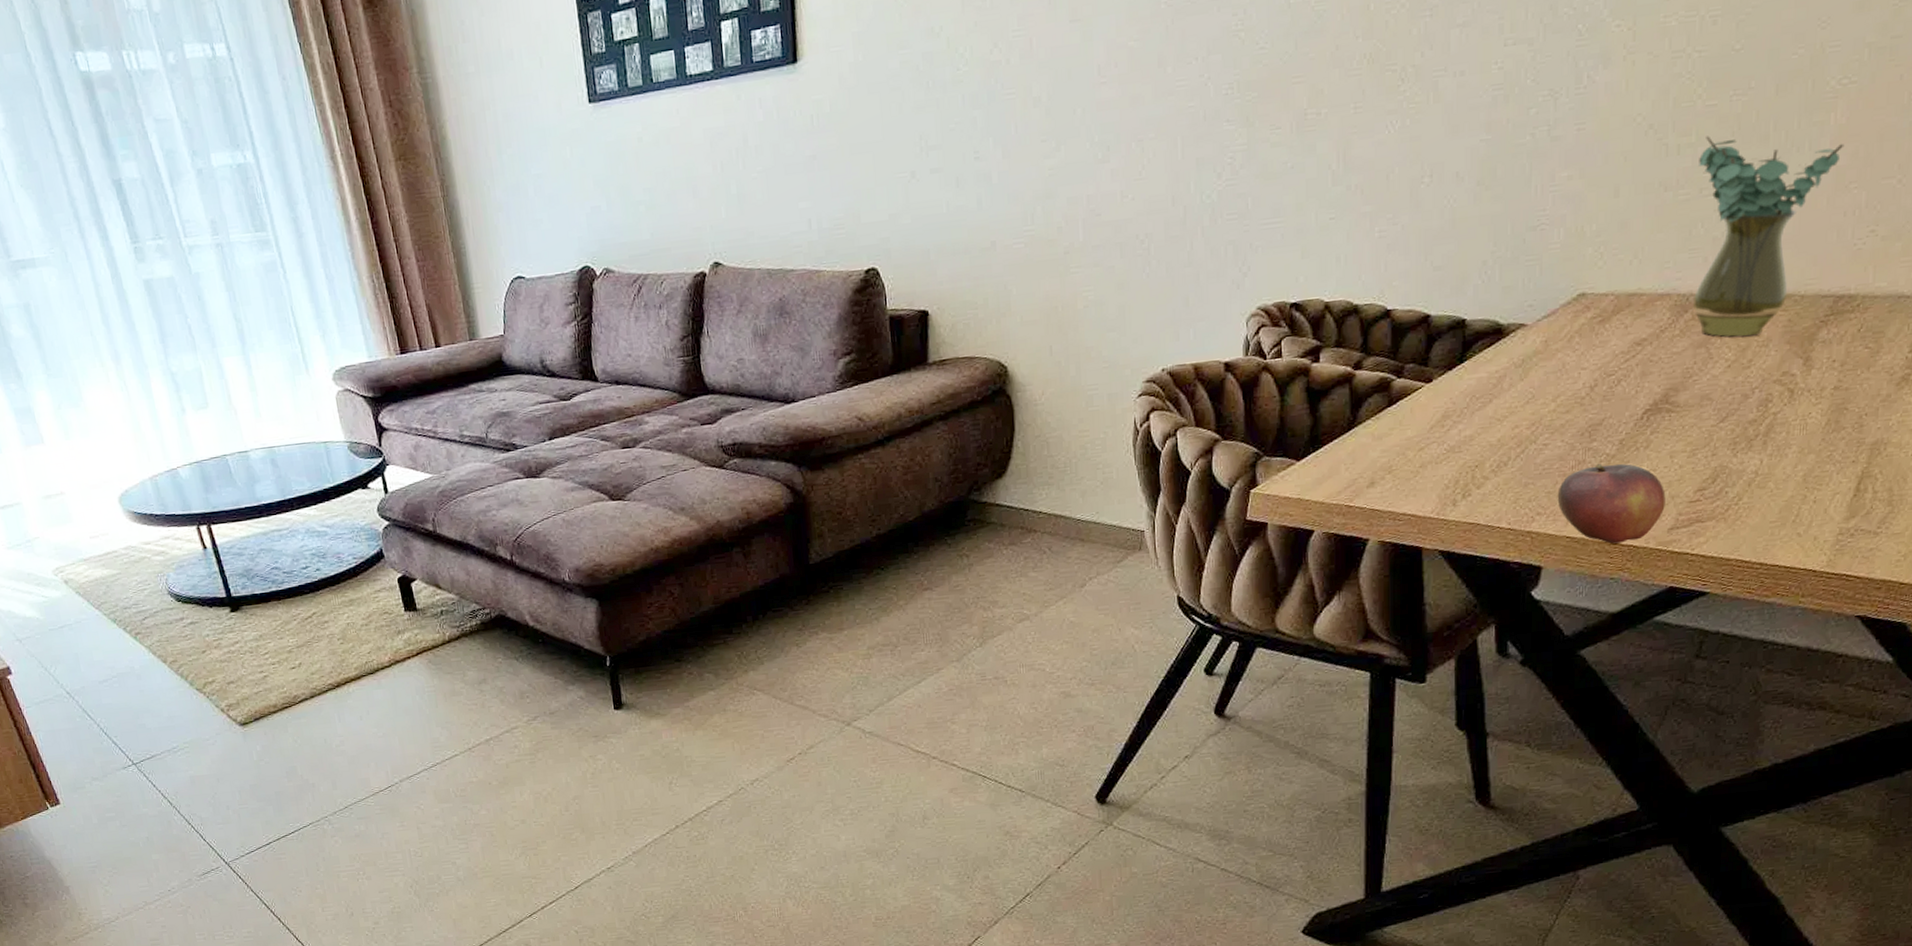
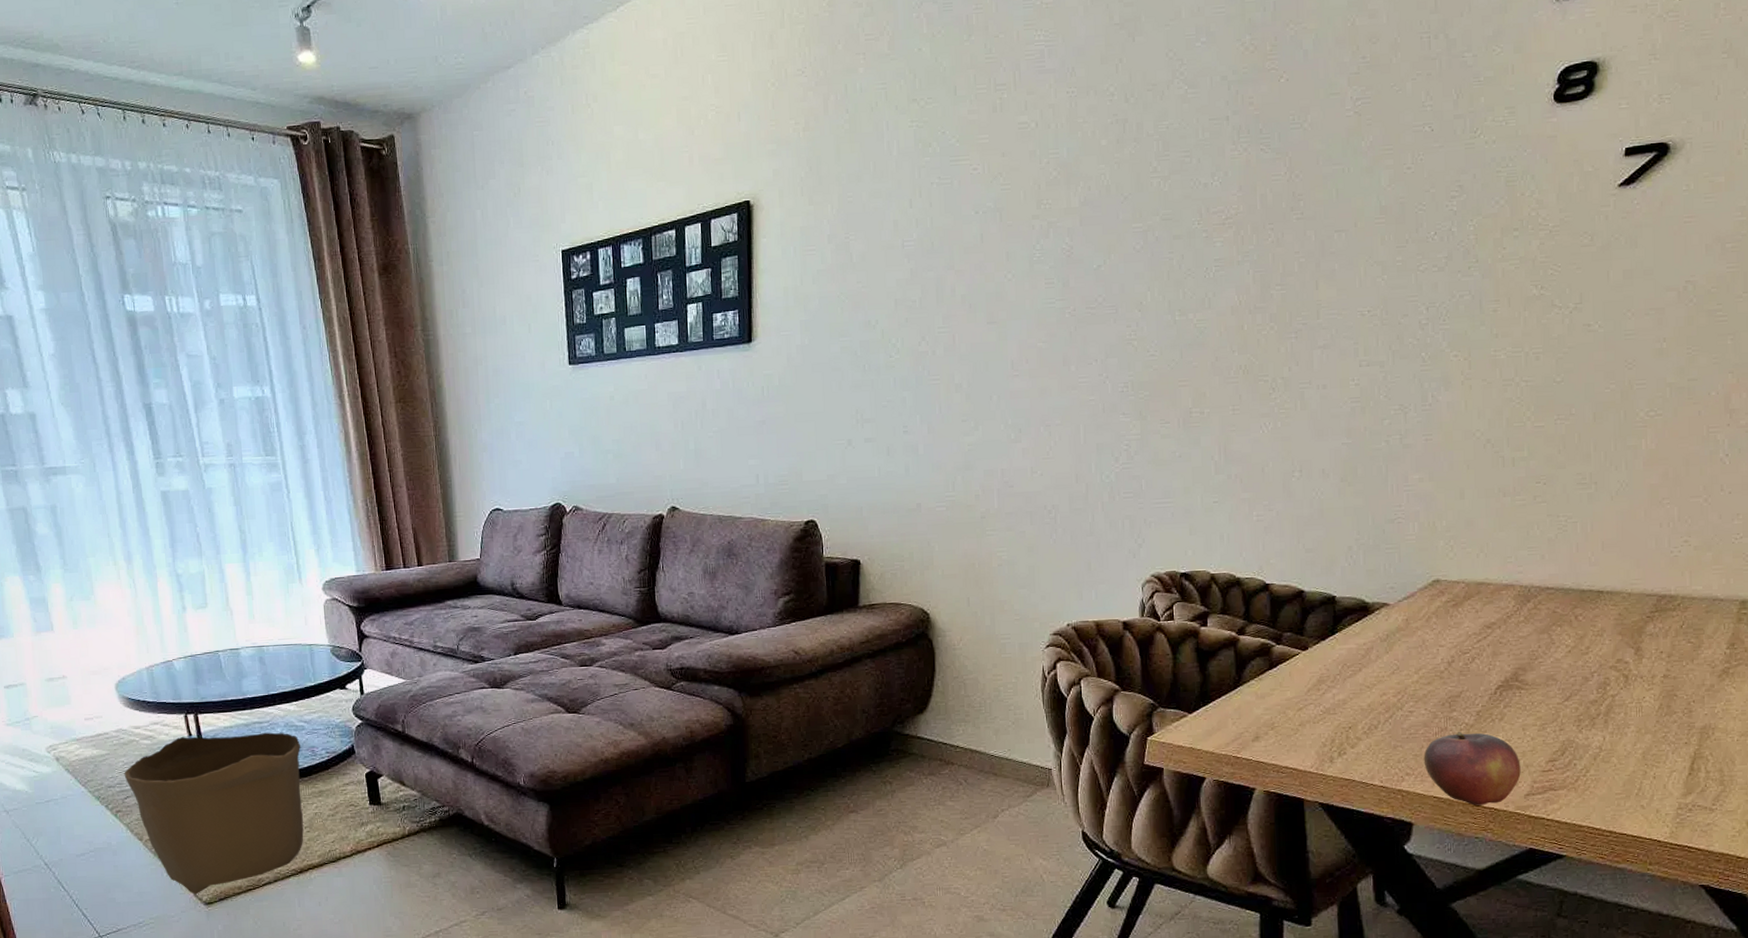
basket: none [139,540,338,716] -> present [124,732,304,895]
vase: present [1692,136,1845,337] -> none [1531,452,1656,626]

